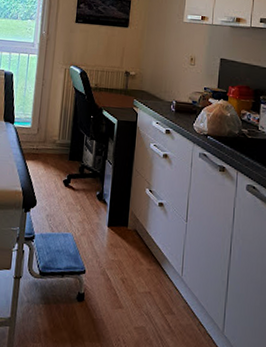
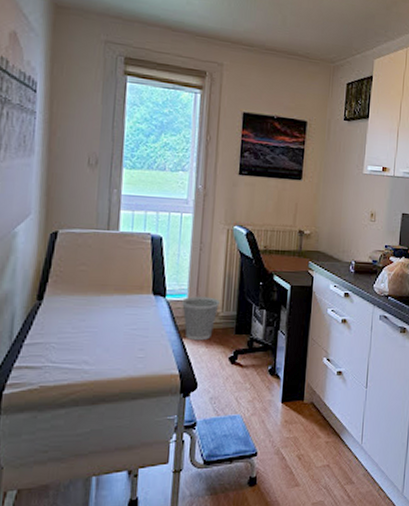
wastebasket: none [26,124,57,164] -> present [182,296,220,341]

